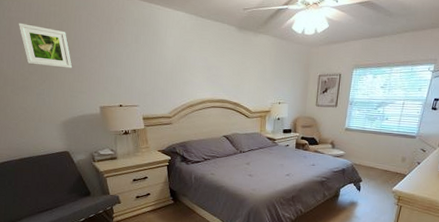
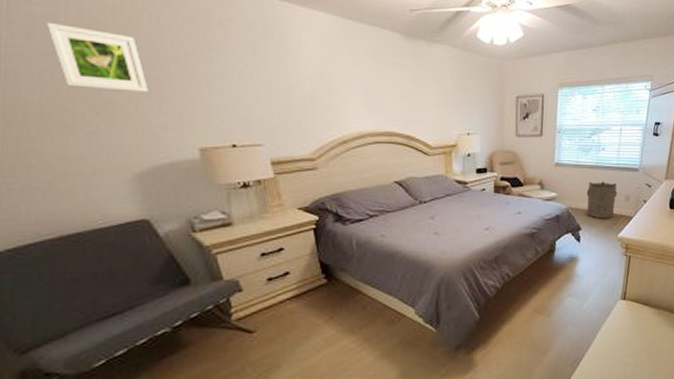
laundry hamper: none [368,144,396,175] -> present [586,182,618,219]

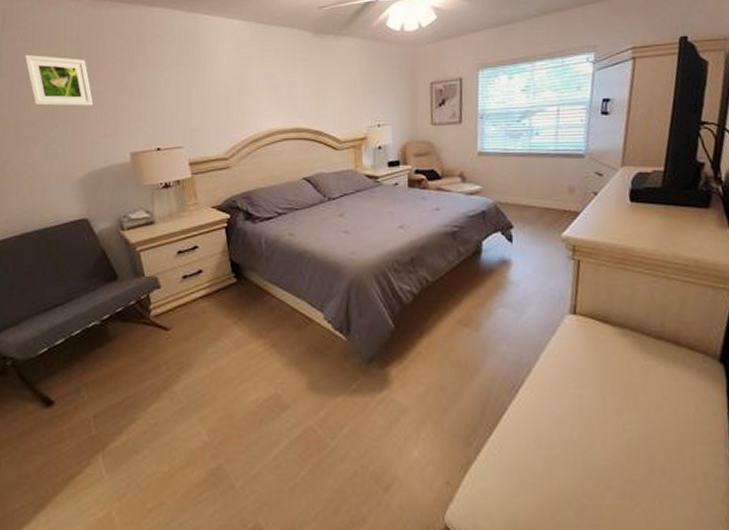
laundry hamper: present [586,182,618,219] -> none [518,171,558,215]

